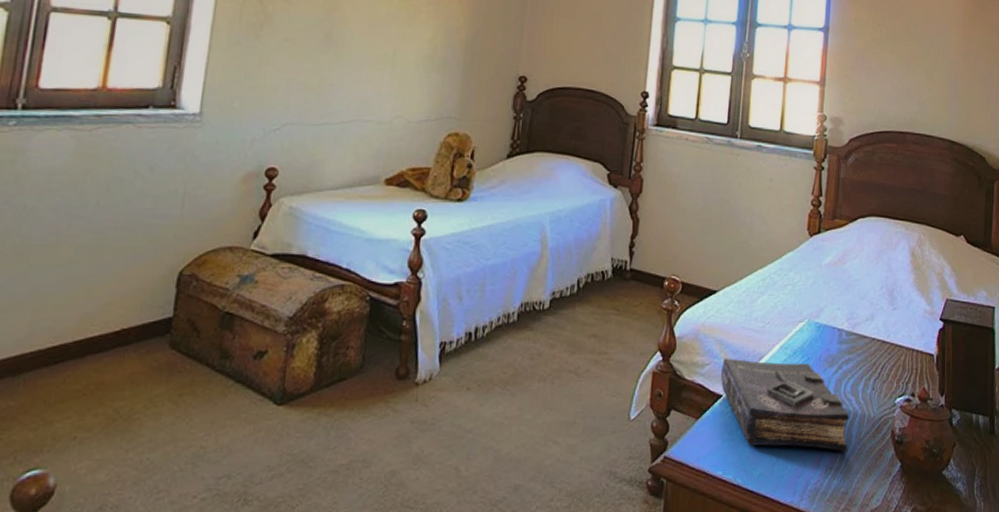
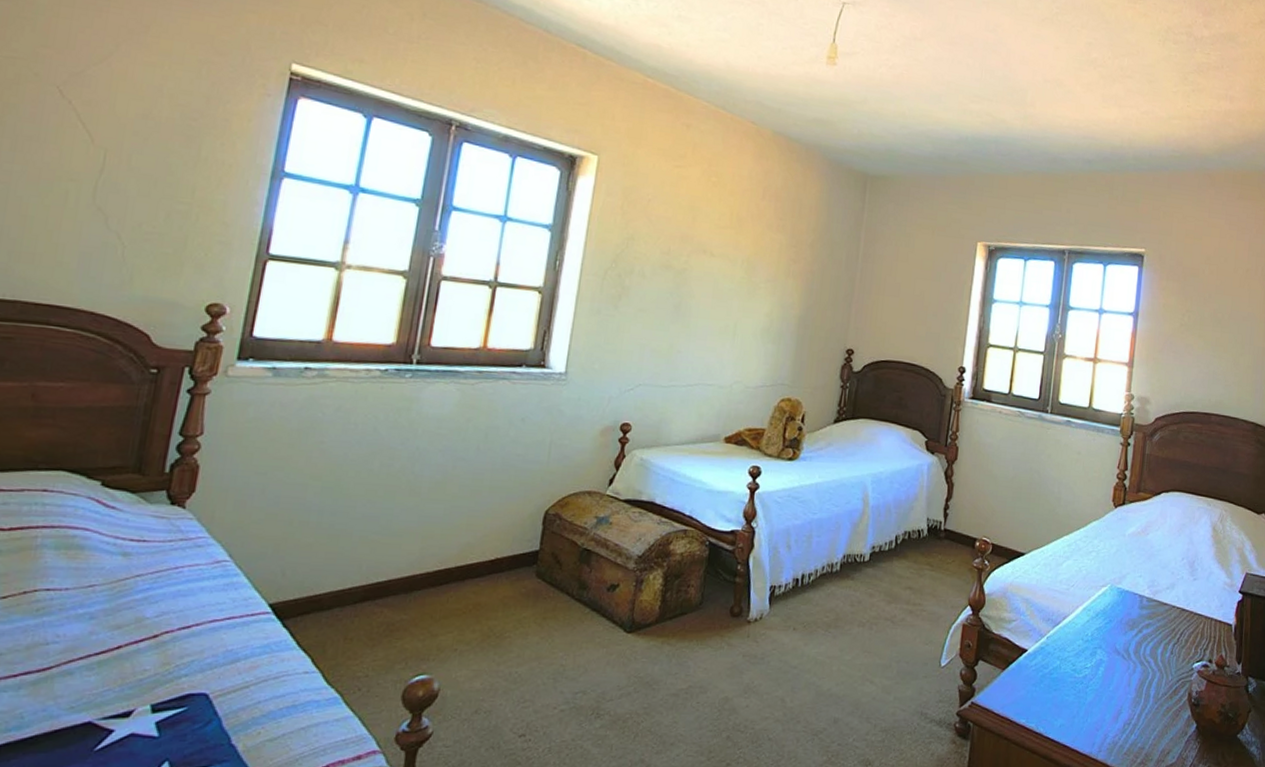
book: present [720,358,849,452] -> none [1026,616,1148,710]

